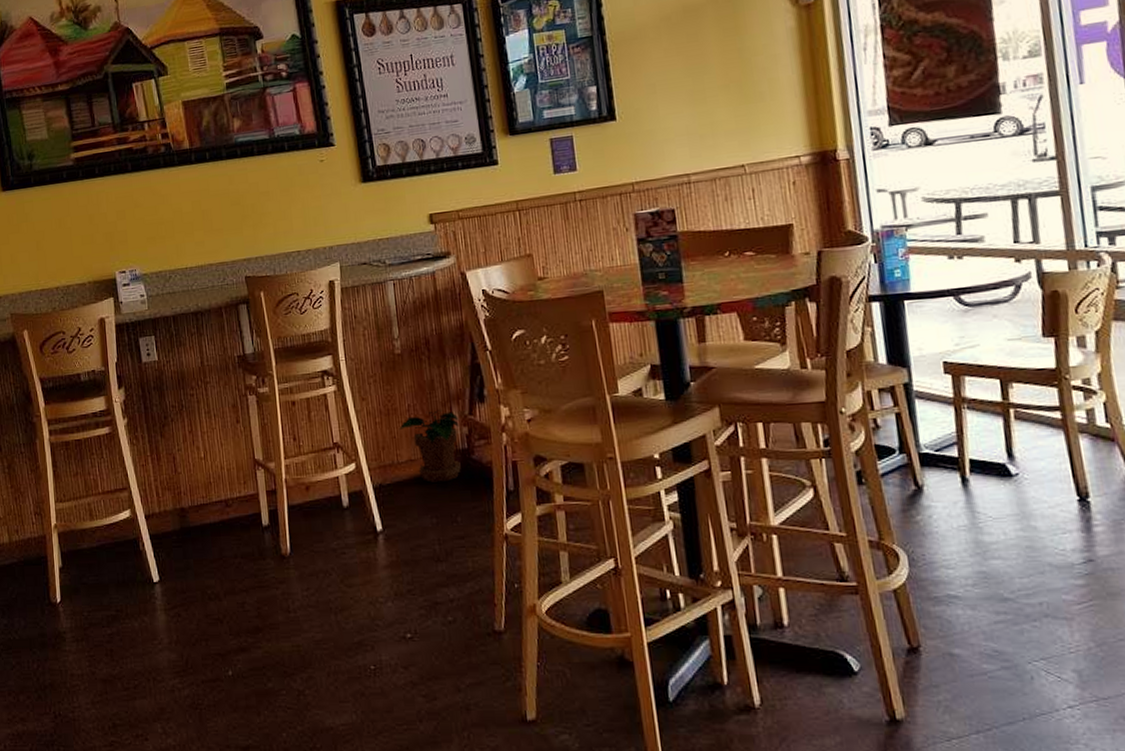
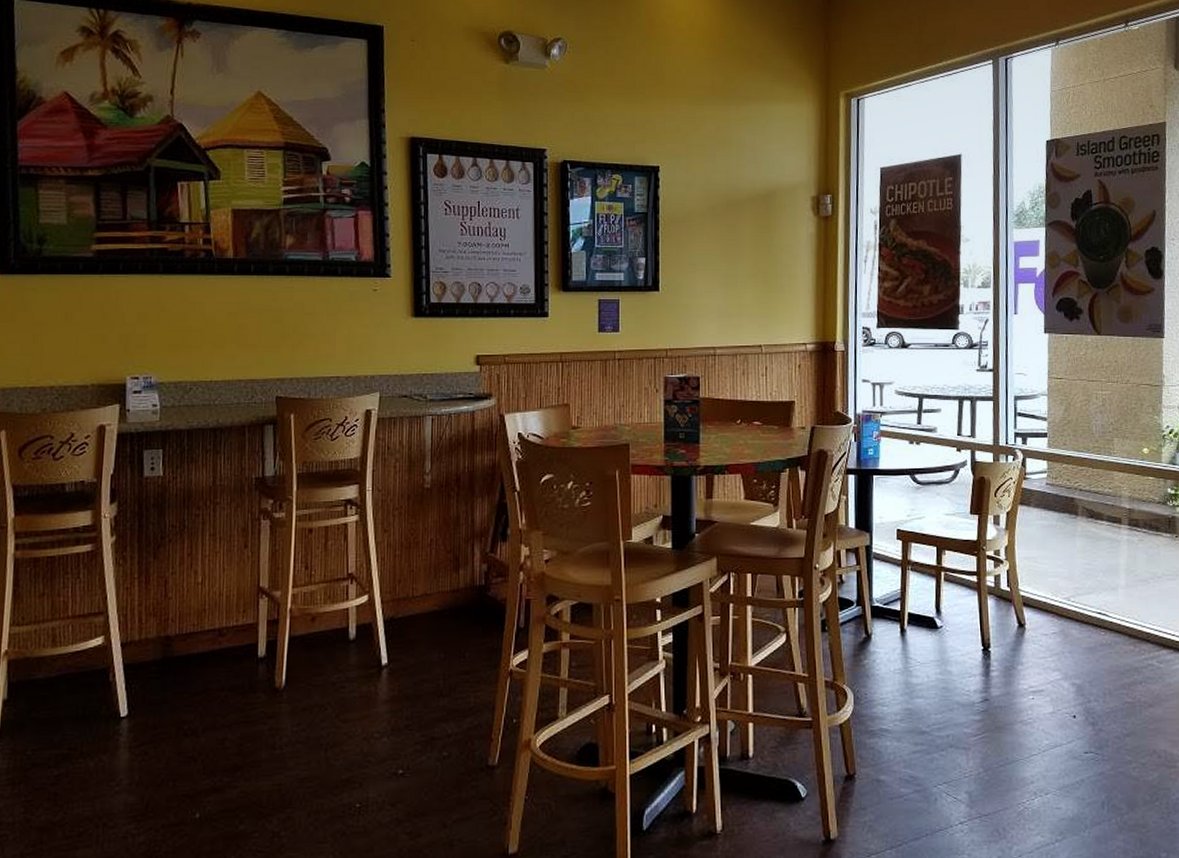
potted plant: present [399,410,461,483] -> none [418,546,480,617]

